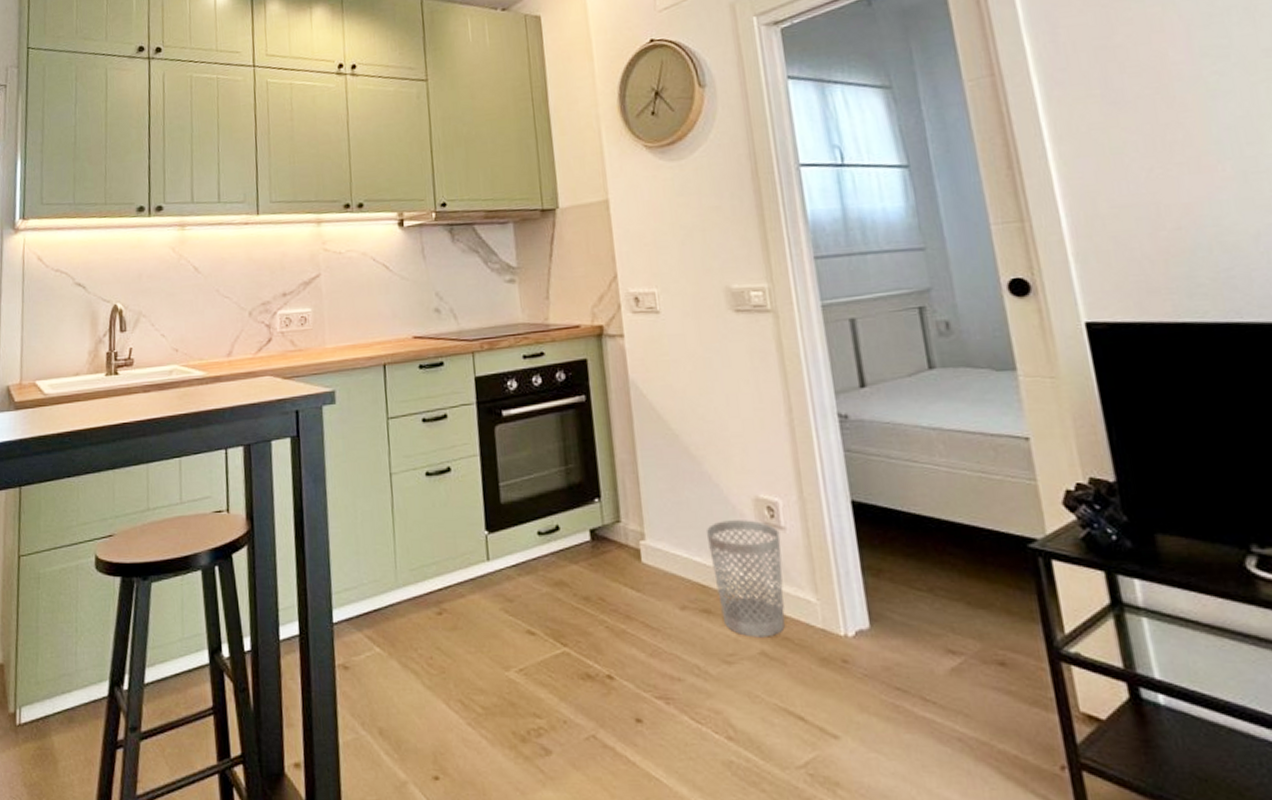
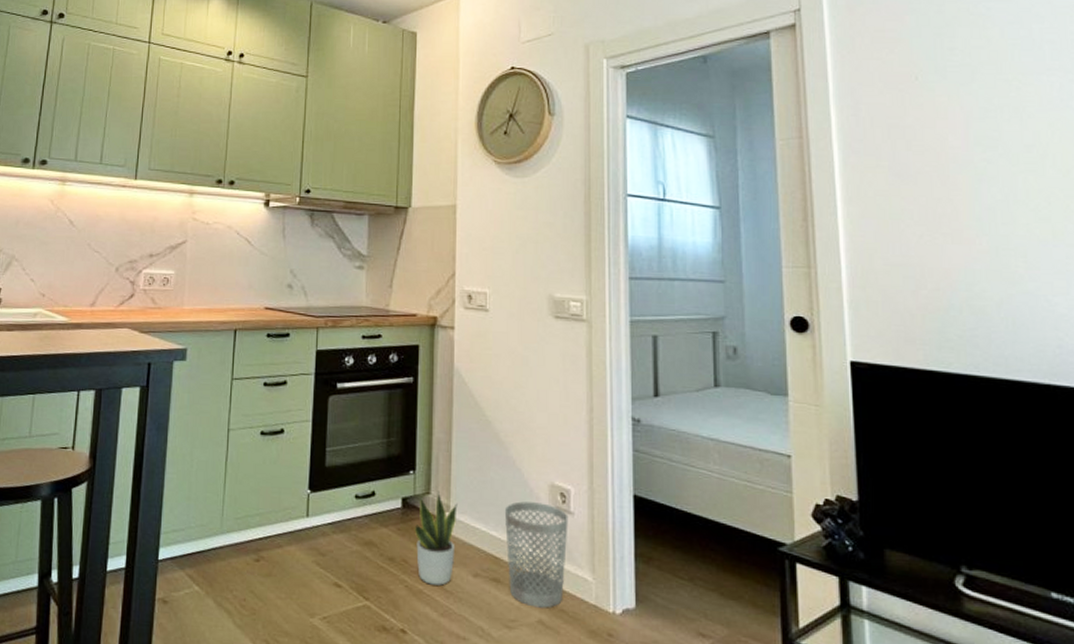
potted plant: none [608,517,657,623] -> present [415,490,458,586]

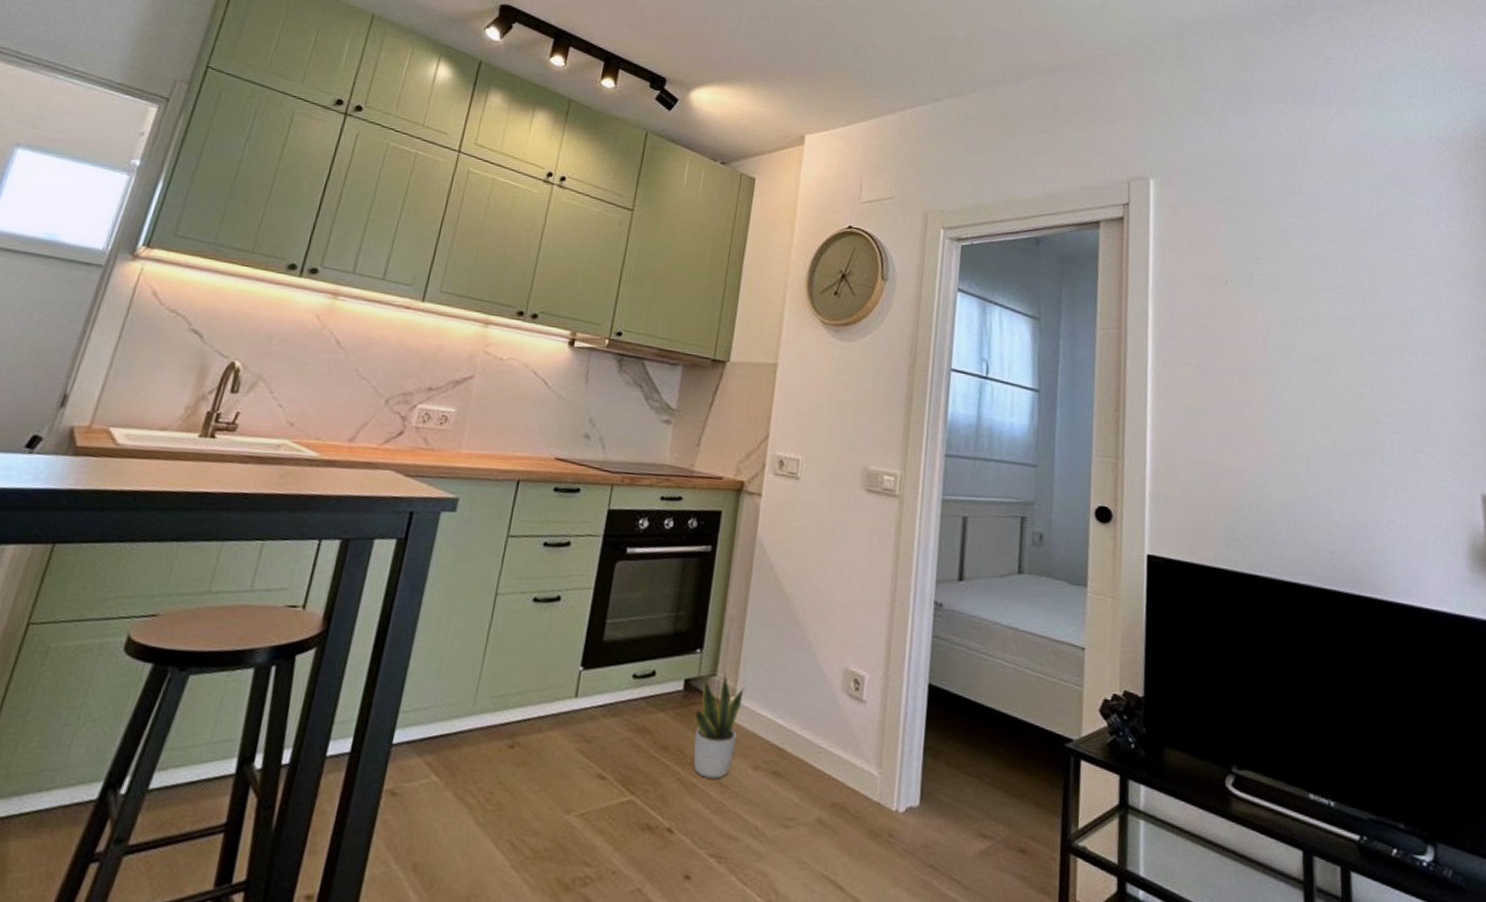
wastebasket: present [504,501,569,609] -> none [790,687,860,806]

